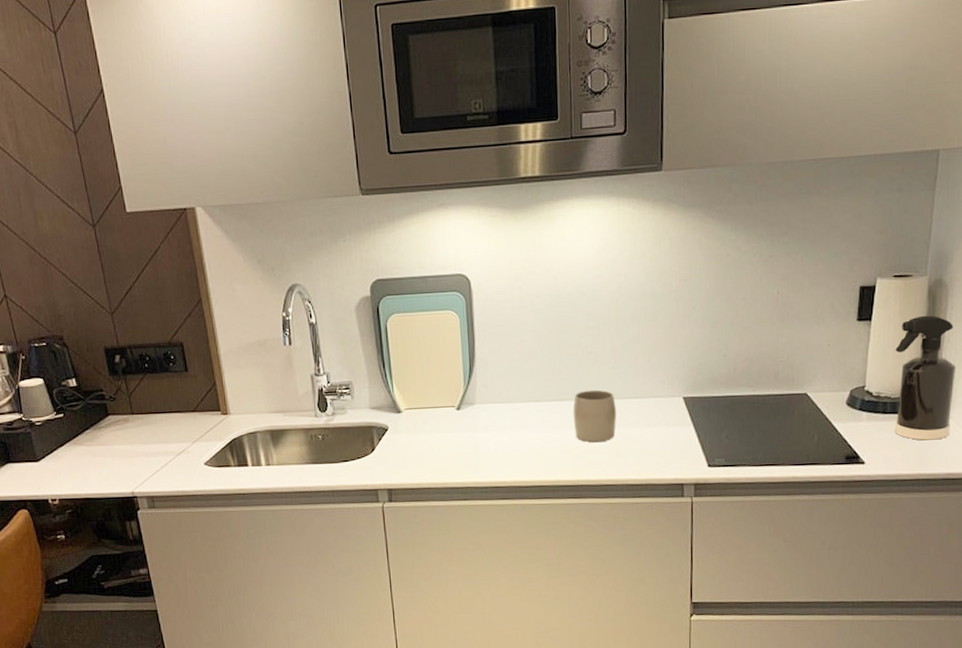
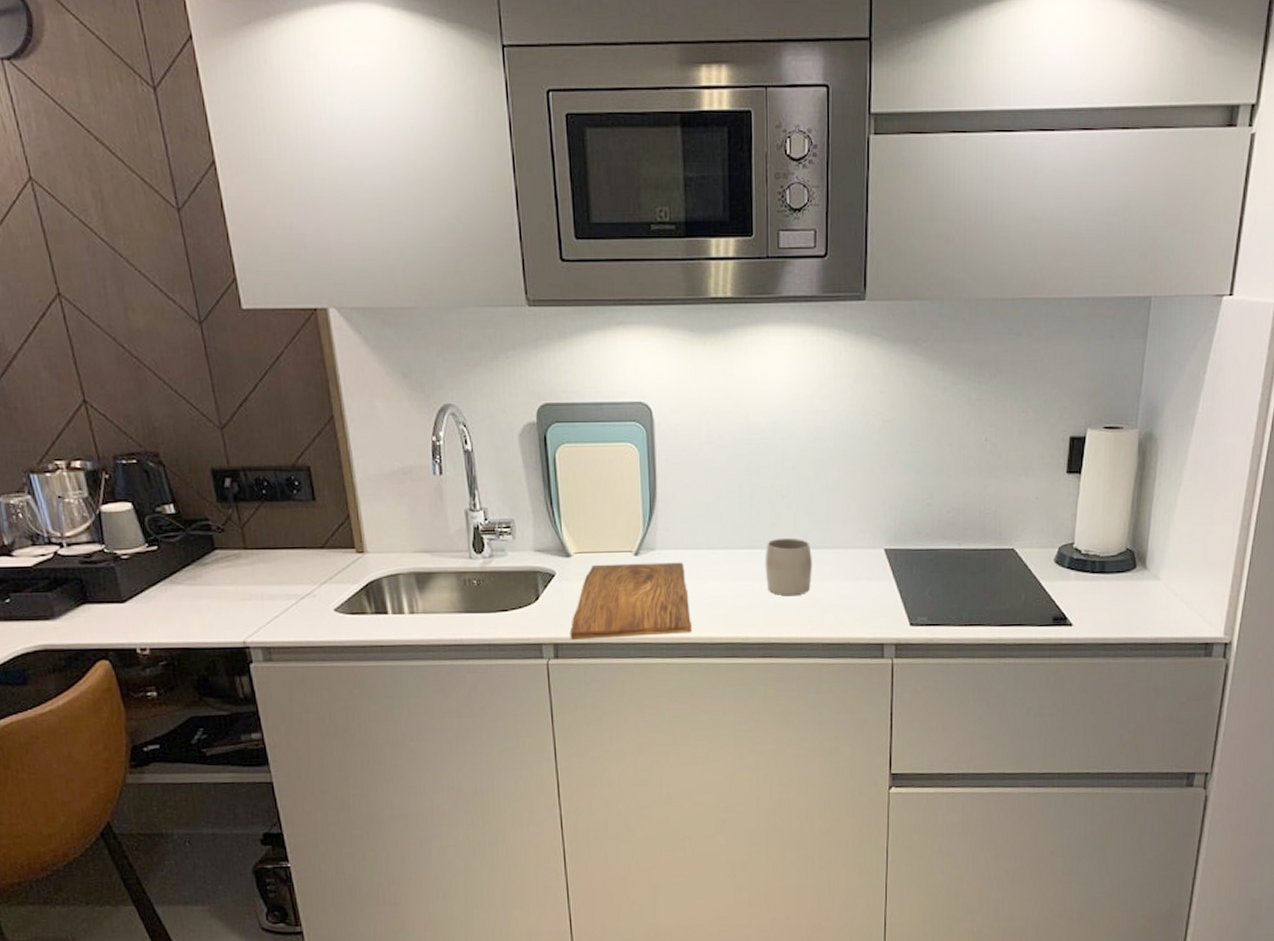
cutting board: none [401,415,509,485] -> present [569,562,693,640]
spray bottle: present [895,315,957,441] -> none [1103,470,1166,603]

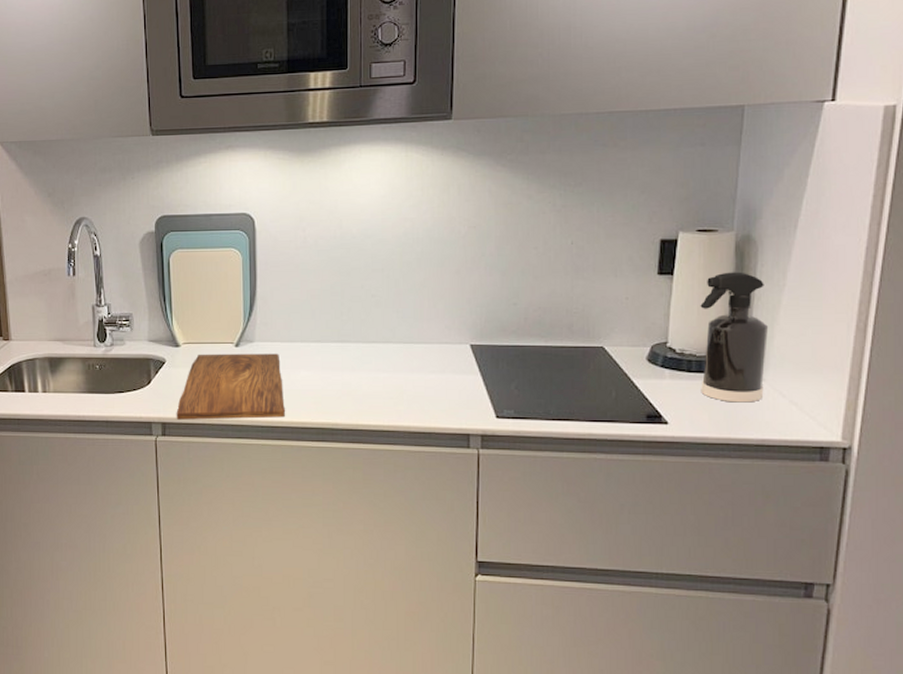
mug: present [764,537,812,596] -> none [354,333,399,387]
spray bottle: none [1103,470,1166,603] -> present [700,272,769,403]

